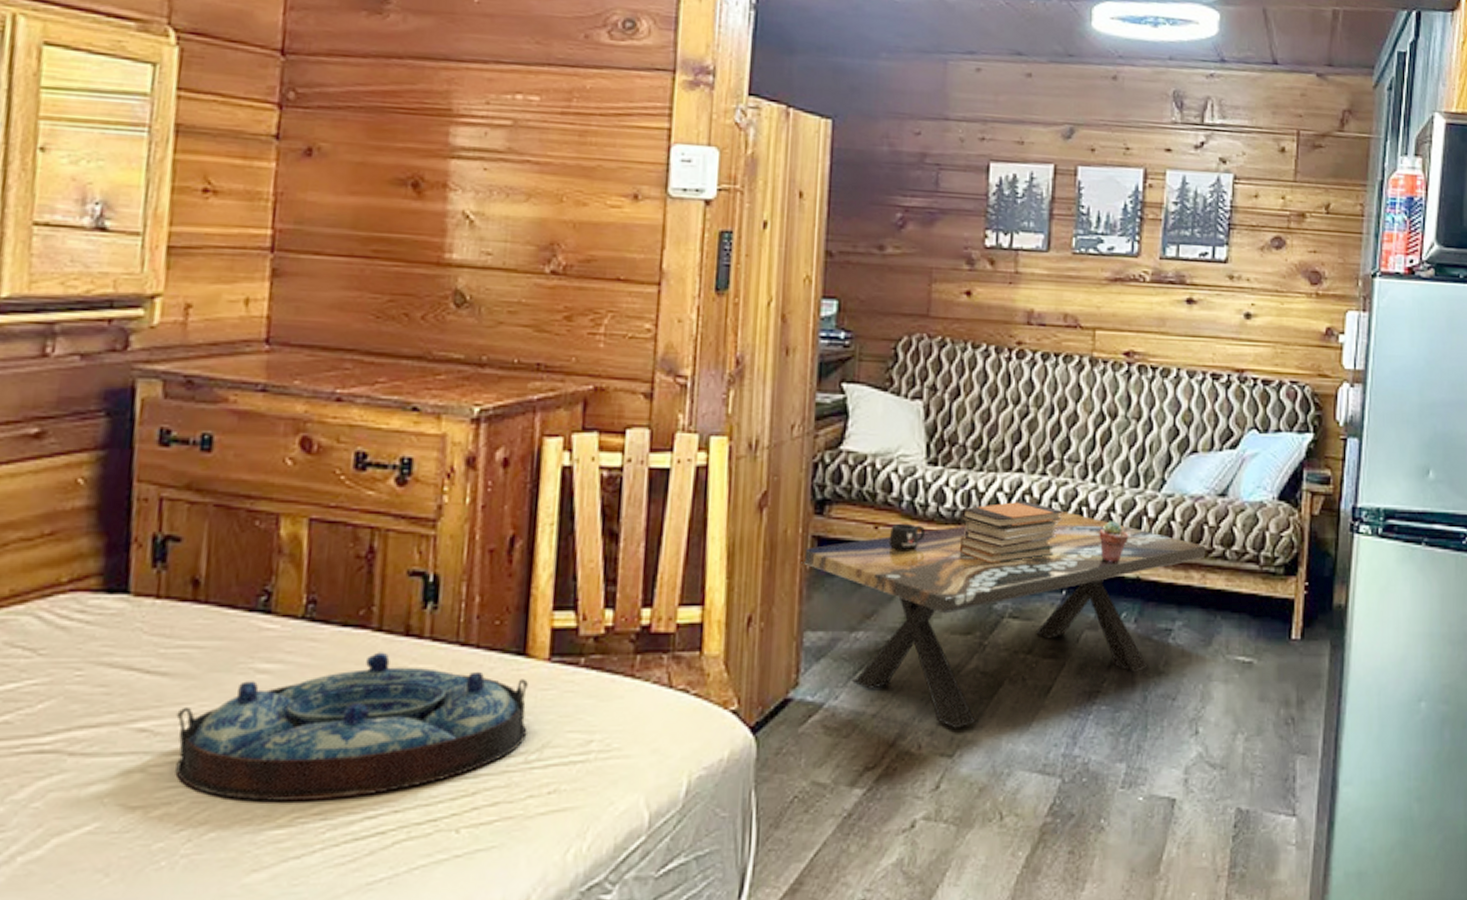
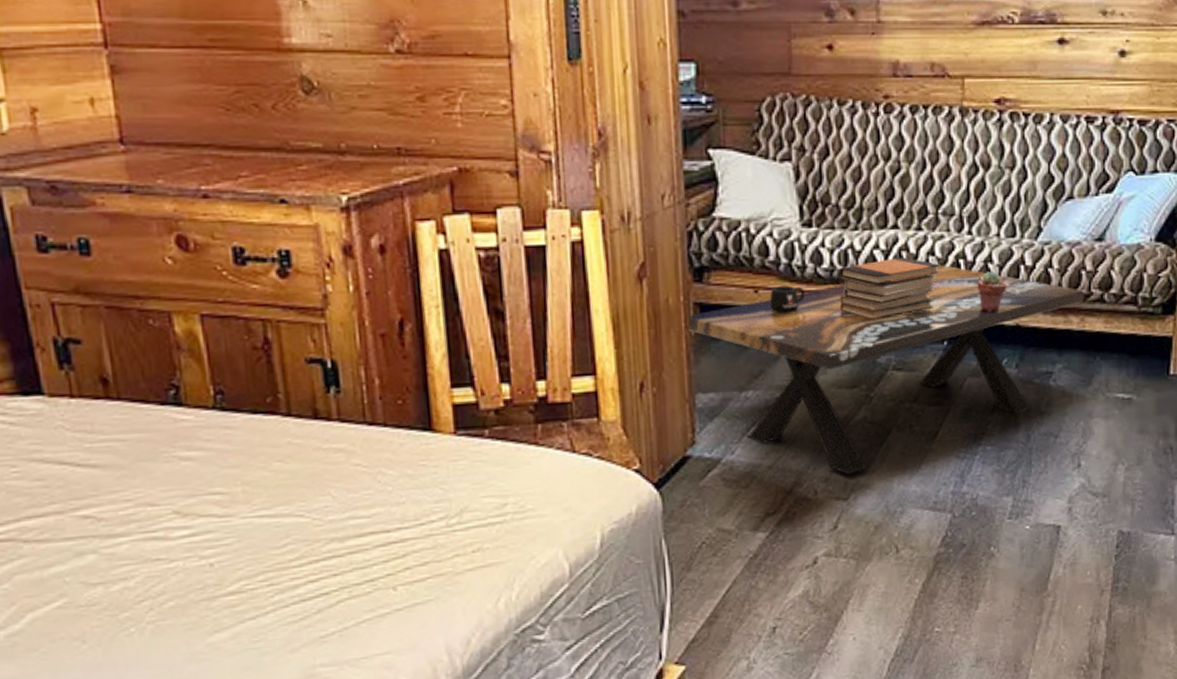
serving tray: present [175,652,528,802] -> none [114,435,445,573]

